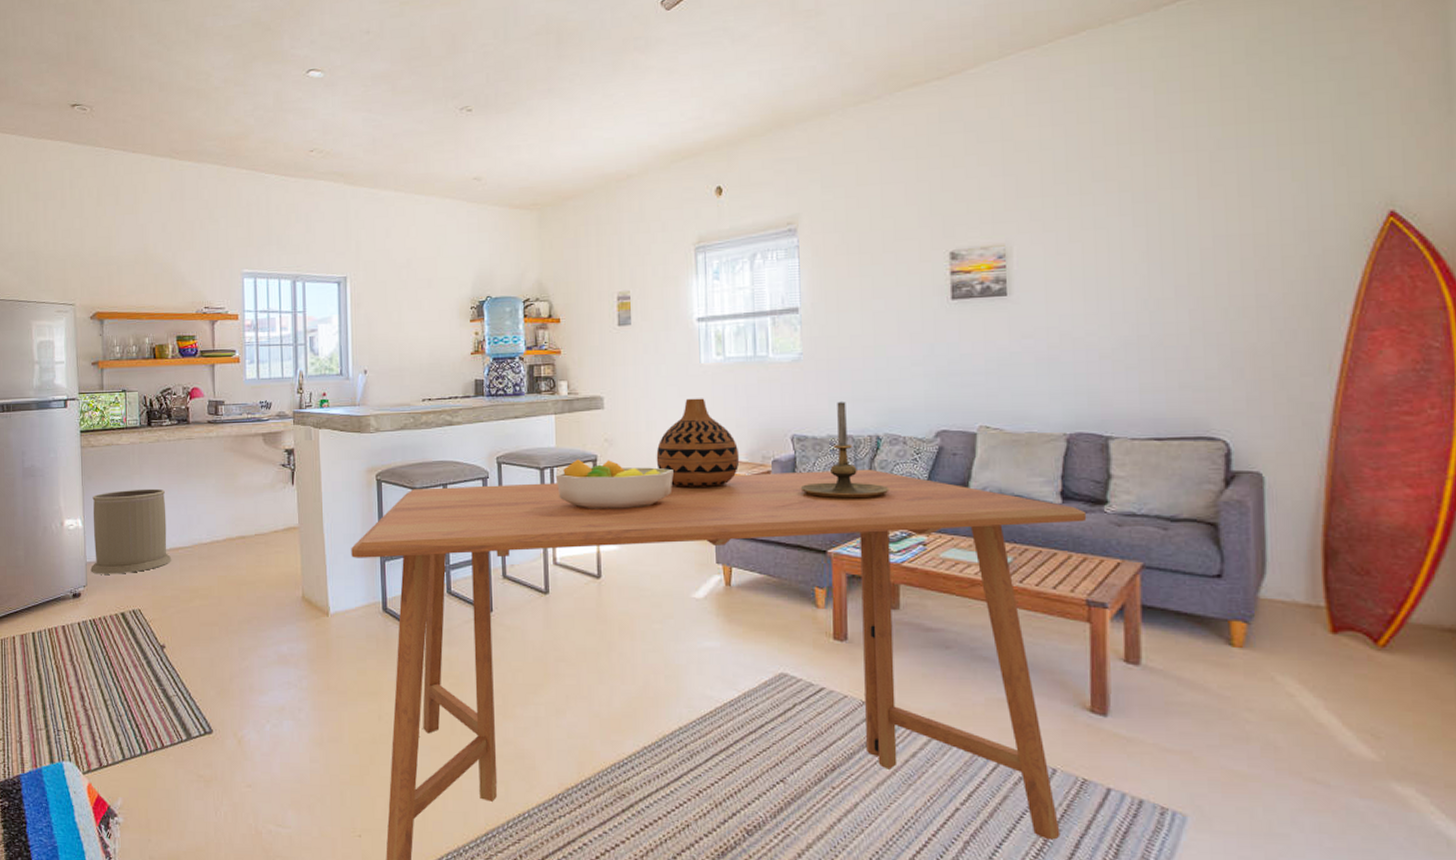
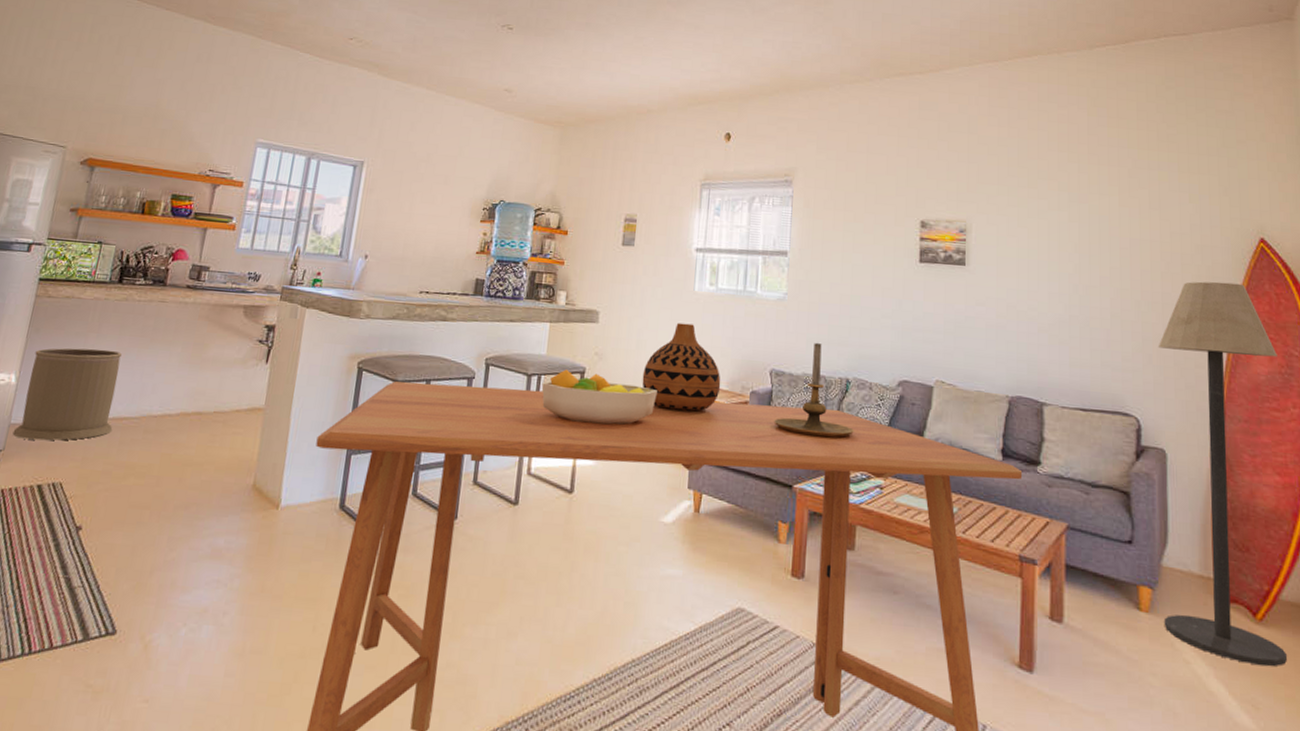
floor lamp: none [1251,270,1416,694] -> present [1158,281,1287,667]

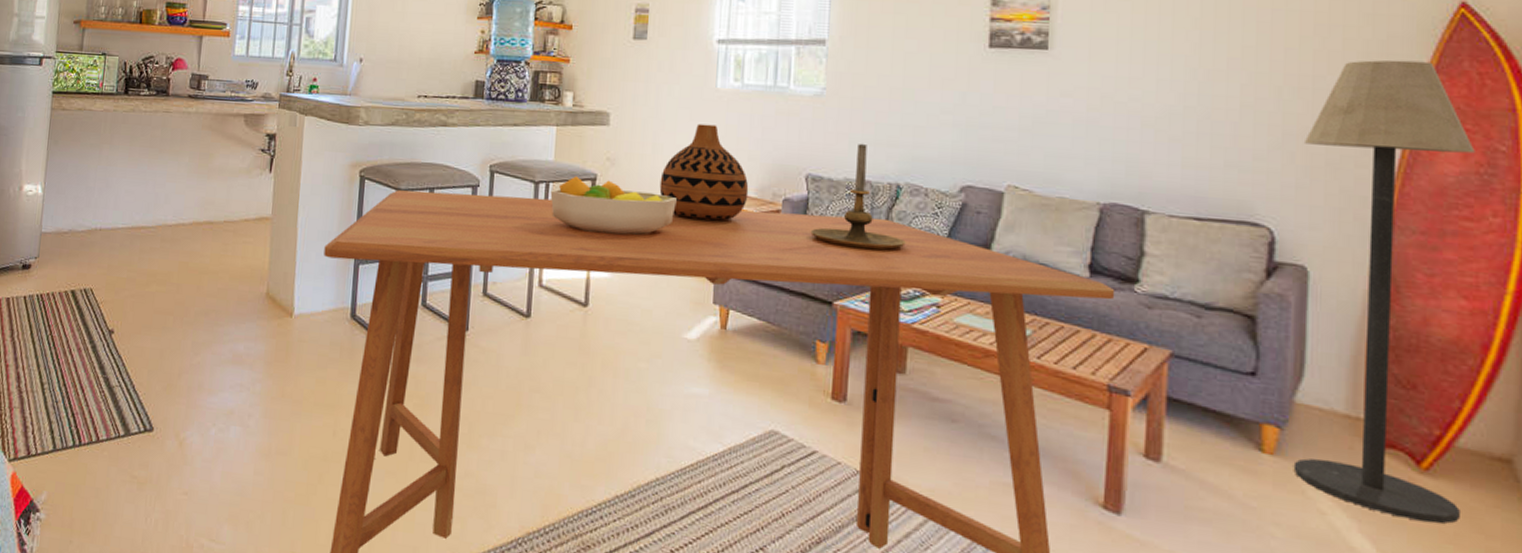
trash can: present [12,348,122,441] -> none [44,159,134,249]

